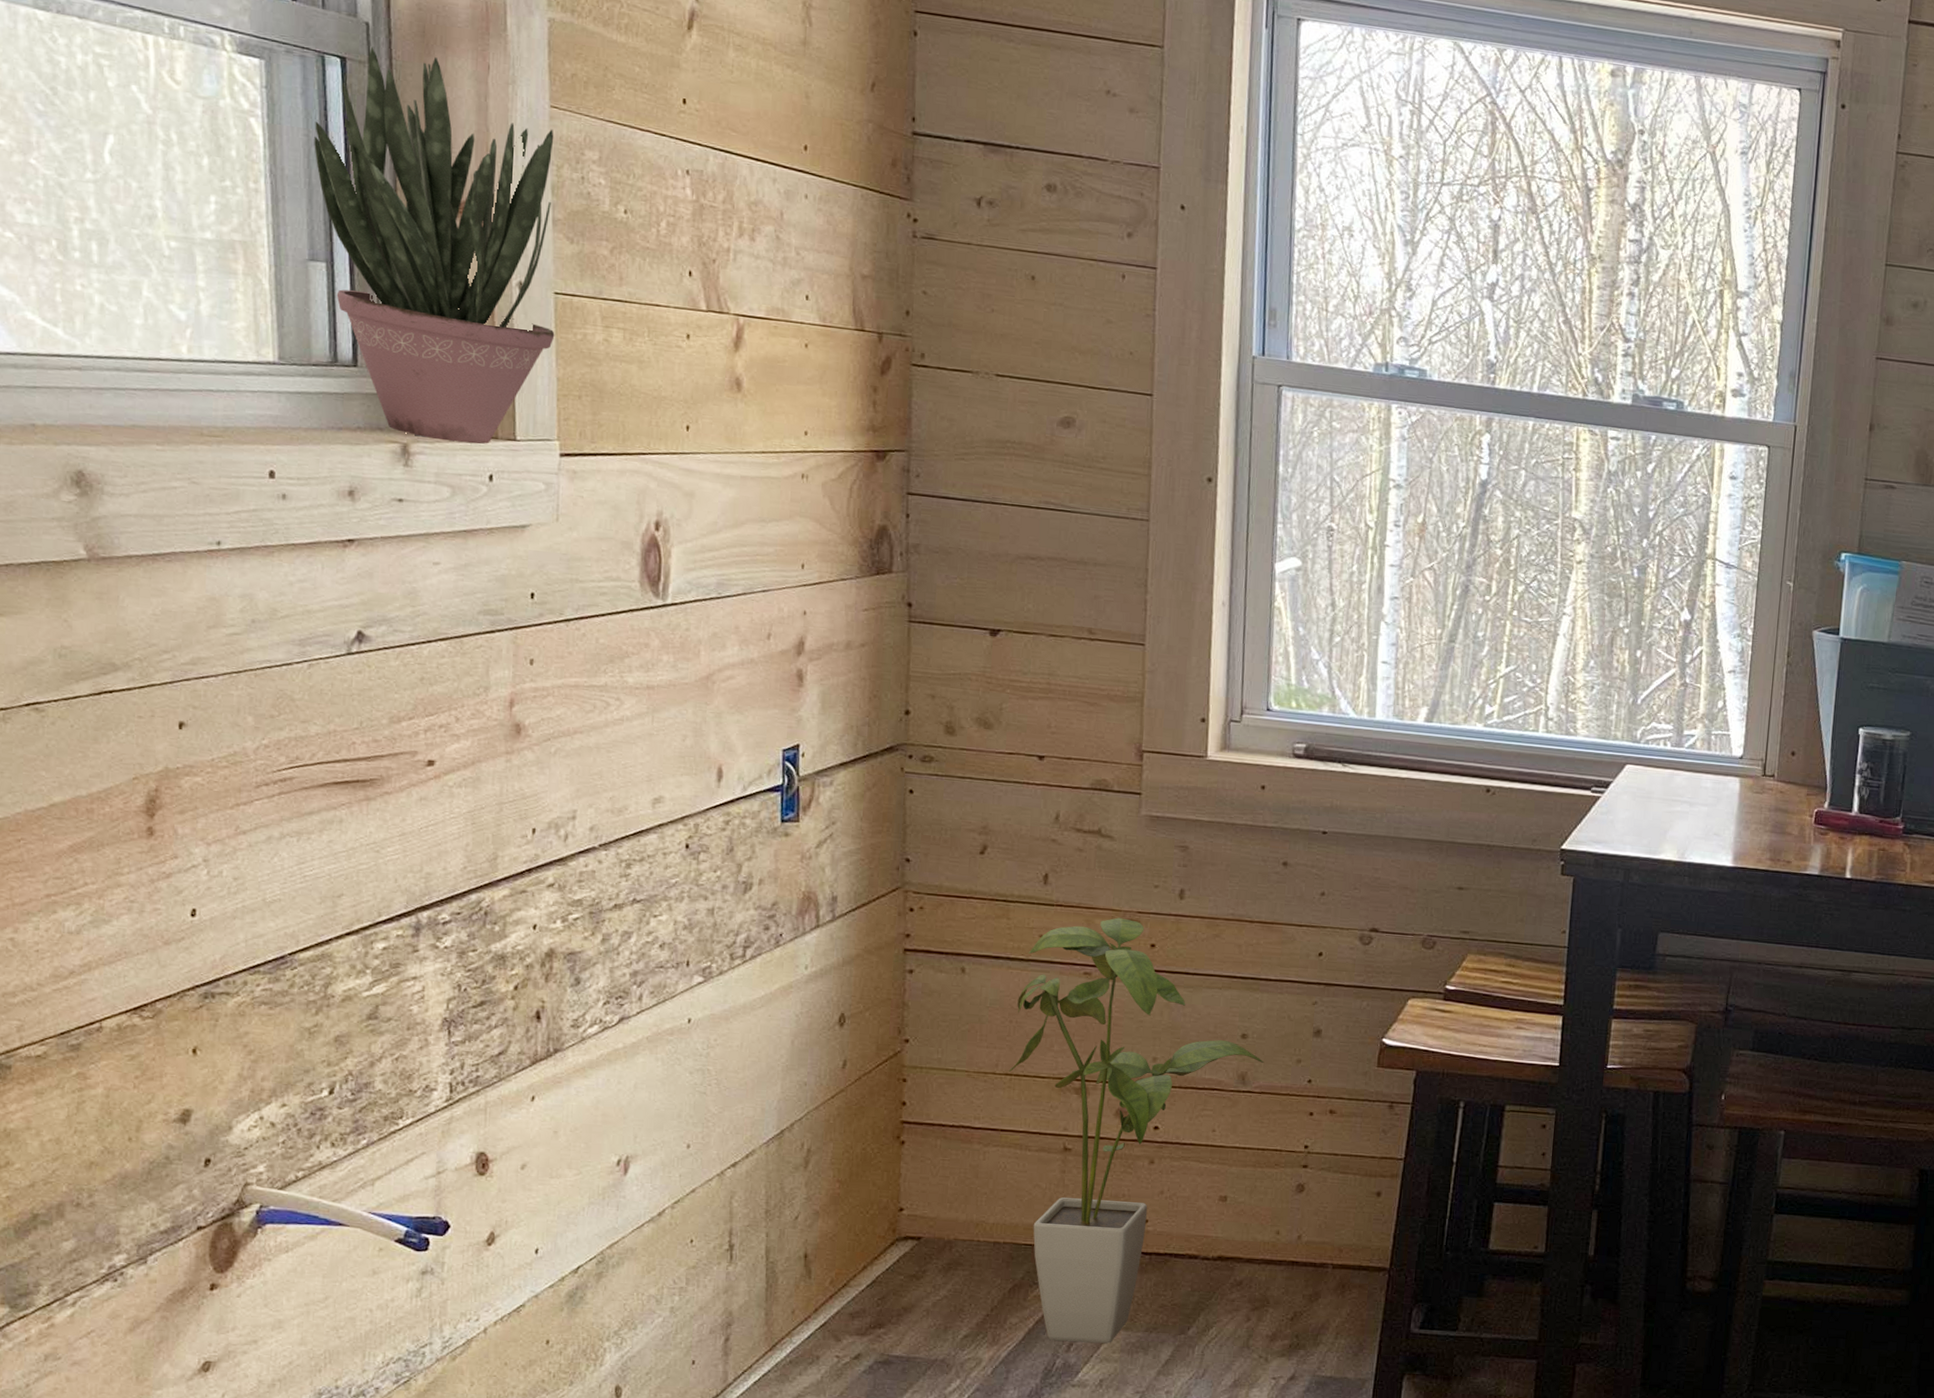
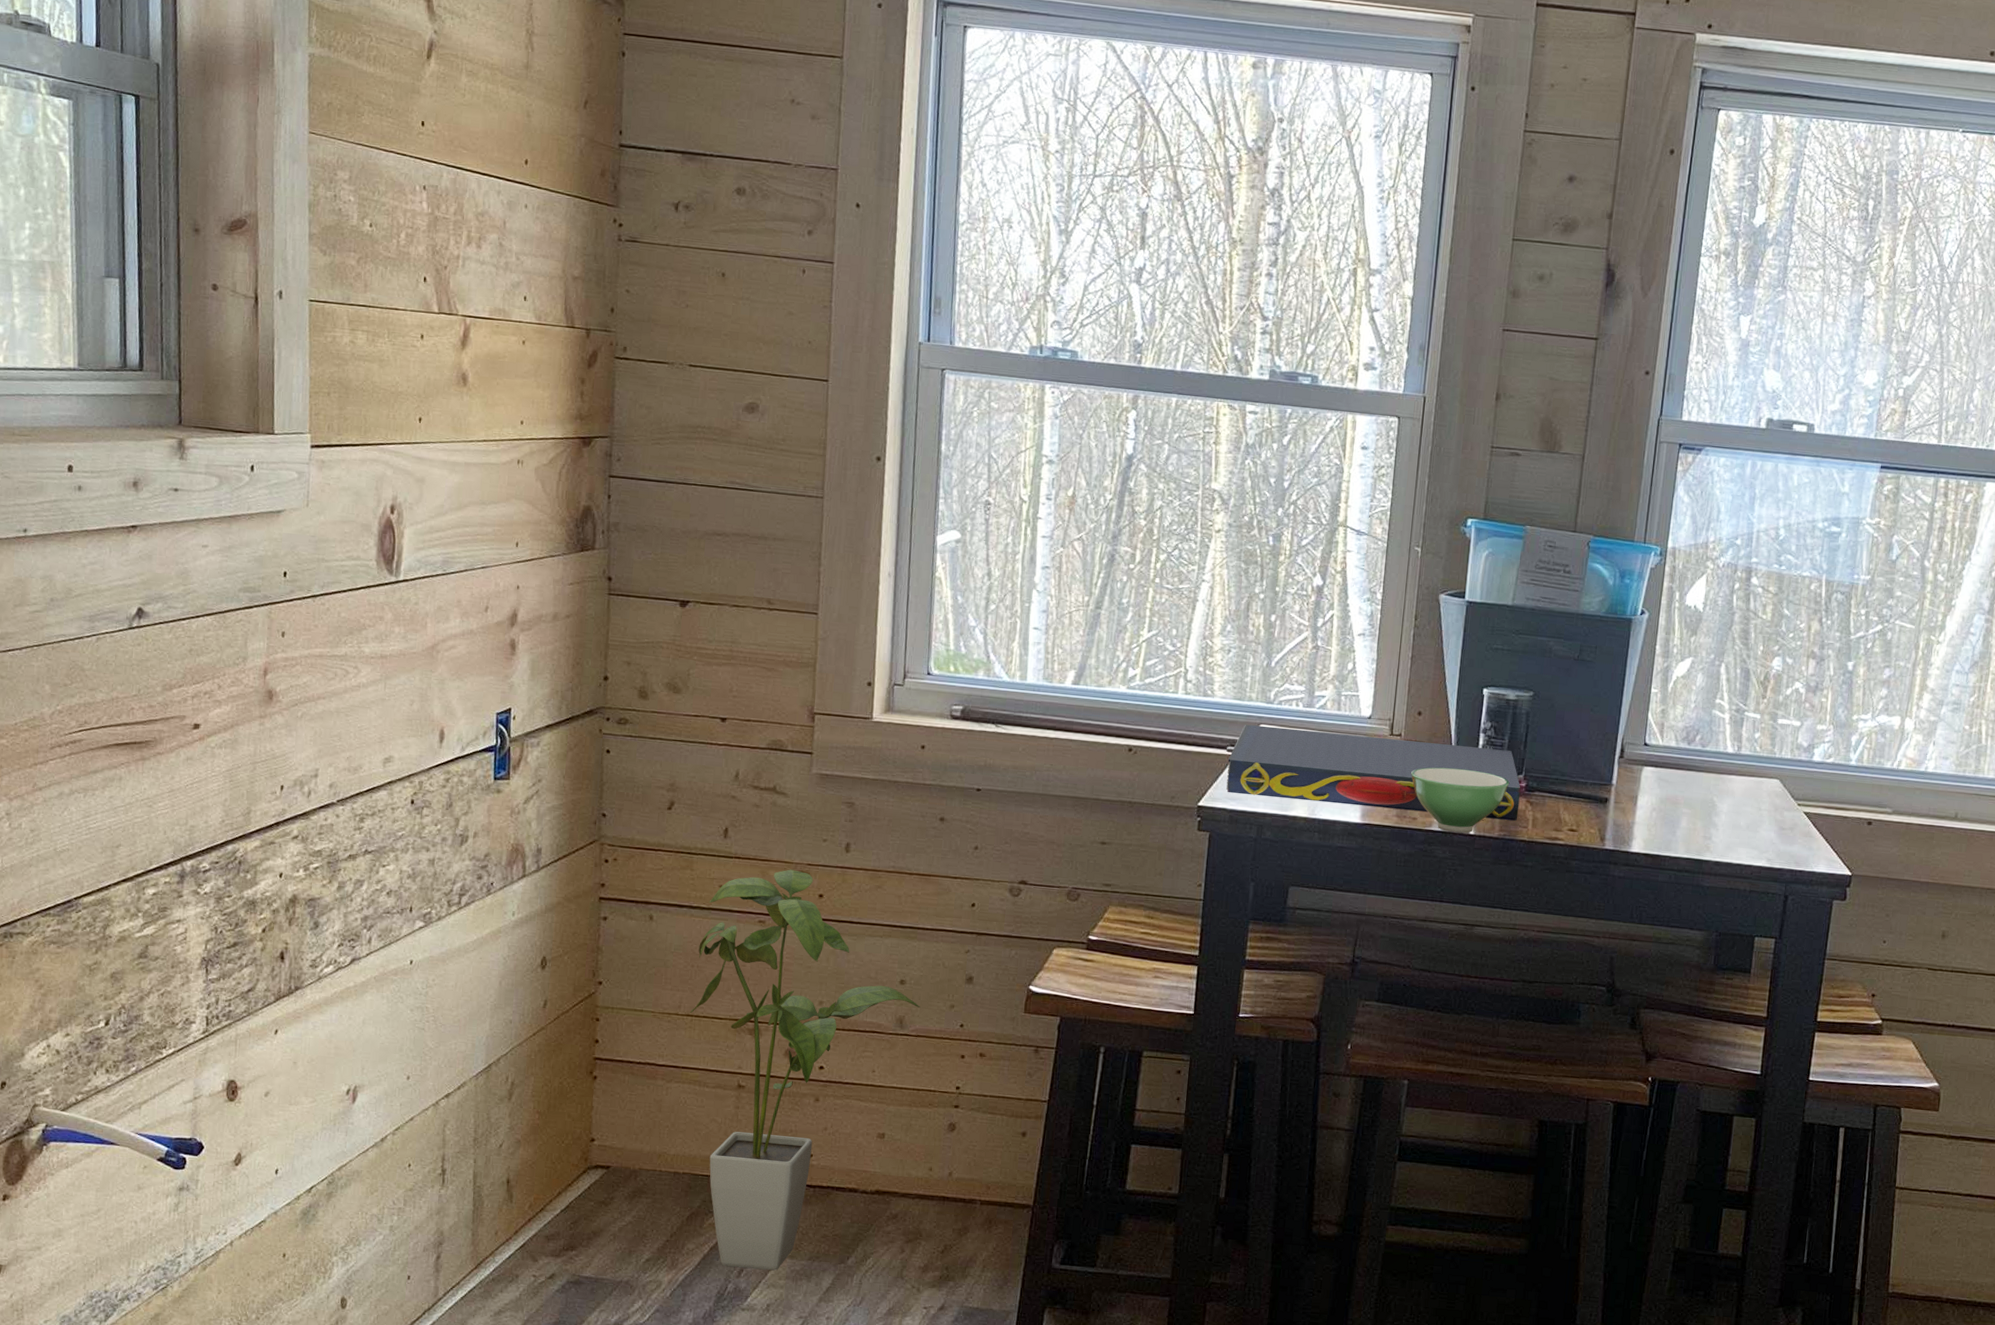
potted plant: present [314,46,555,445] -> none [111,85,312,439]
book: none [1591,764,1899,864] -> present [1226,724,1521,821]
bowl: none [1784,809,1887,877] -> present [1410,767,1510,833]

